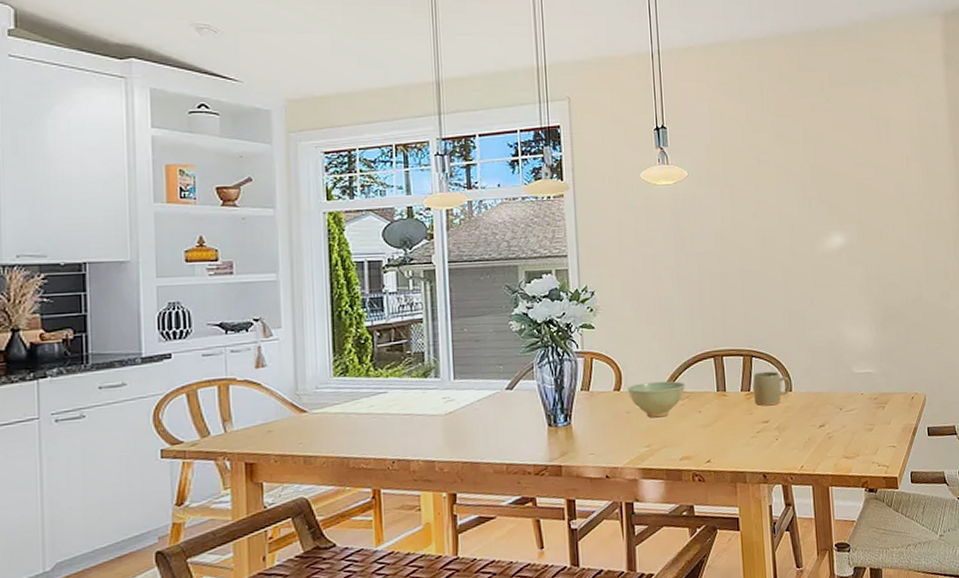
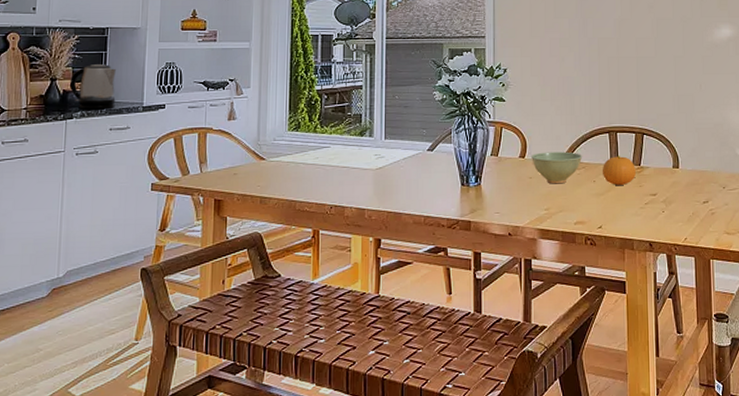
kettle: none [39,307,104,366] -> present [70,63,116,110]
fruit: none [708,381,745,414] -> present [602,155,636,185]
mug: present [752,371,791,406] -> none [642,148,678,180]

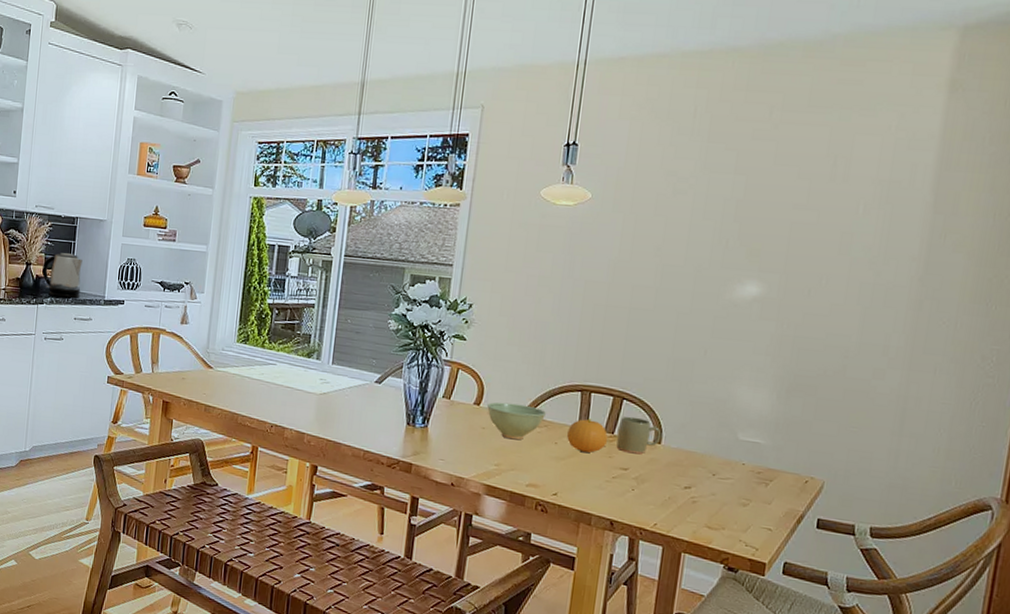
mug: none [642,148,678,180] -> present [616,416,662,454]

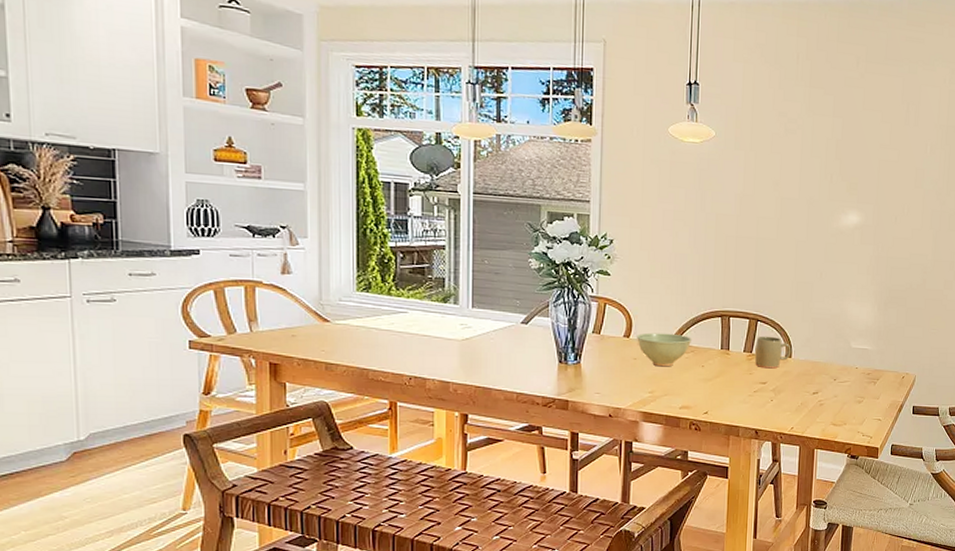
kettle: present [42,252,83,299] -> none [69,192,134,251]
fruit: present [566,418,608,453] -> none [711,341,747,372]

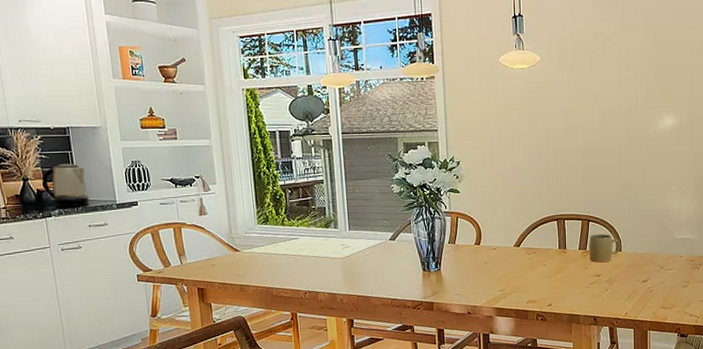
kettle: none [69,192,134,251] -> present [41,163,90,208]
bowl: present [636,332,692,367] -> none [485,238,534,268]

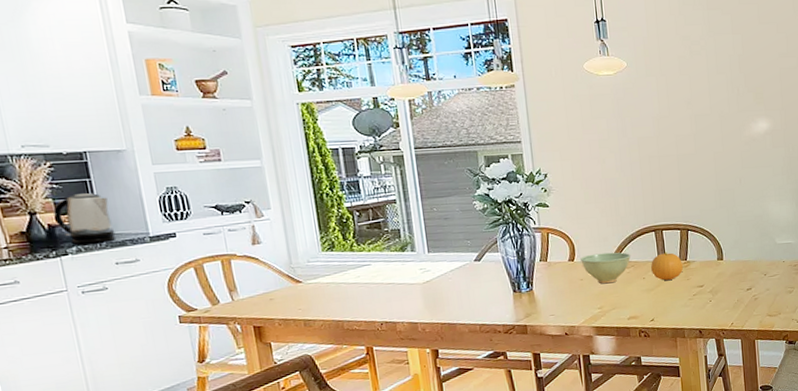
bowl: none [485,238,534,268] -> present [579,252,631,284]
fruit: none [551,241,582,268] -> present [650,252,683,280]
mug: present [588,234,621,263] -> none [688,242,723,273]

